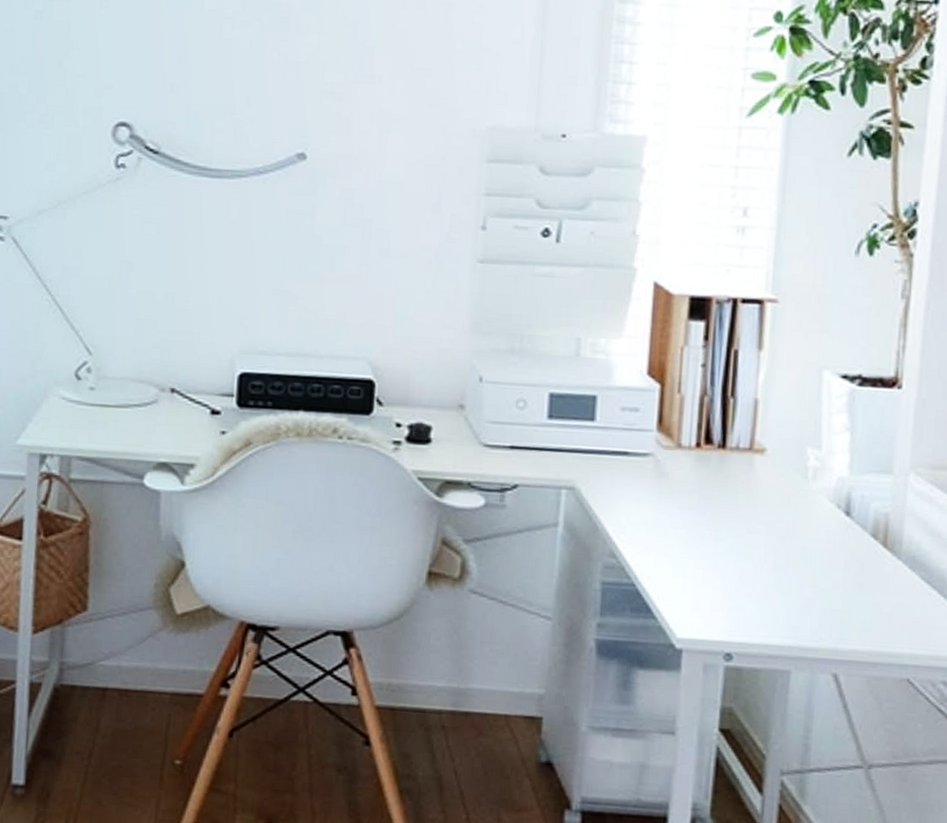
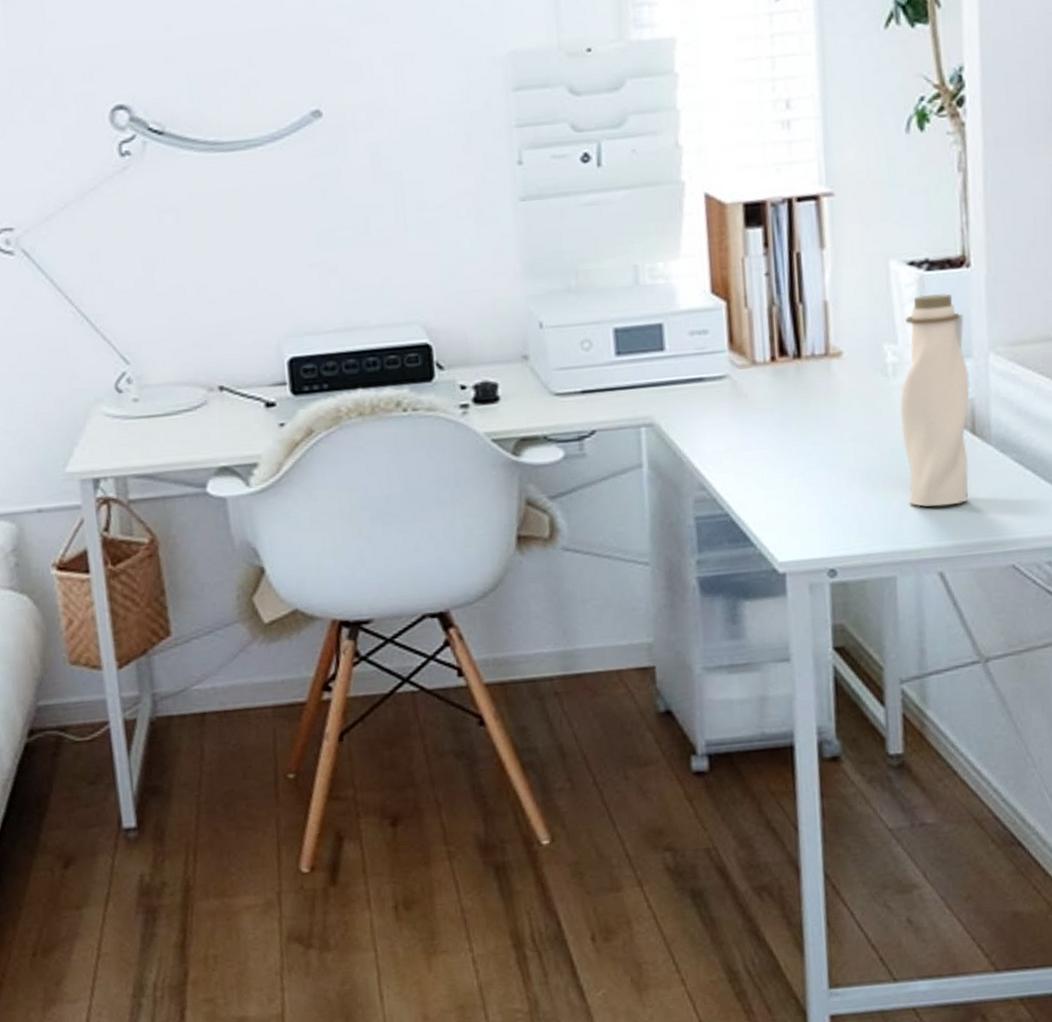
water bottle: none [813,407,890,612] -> present [900,293,970,507]

